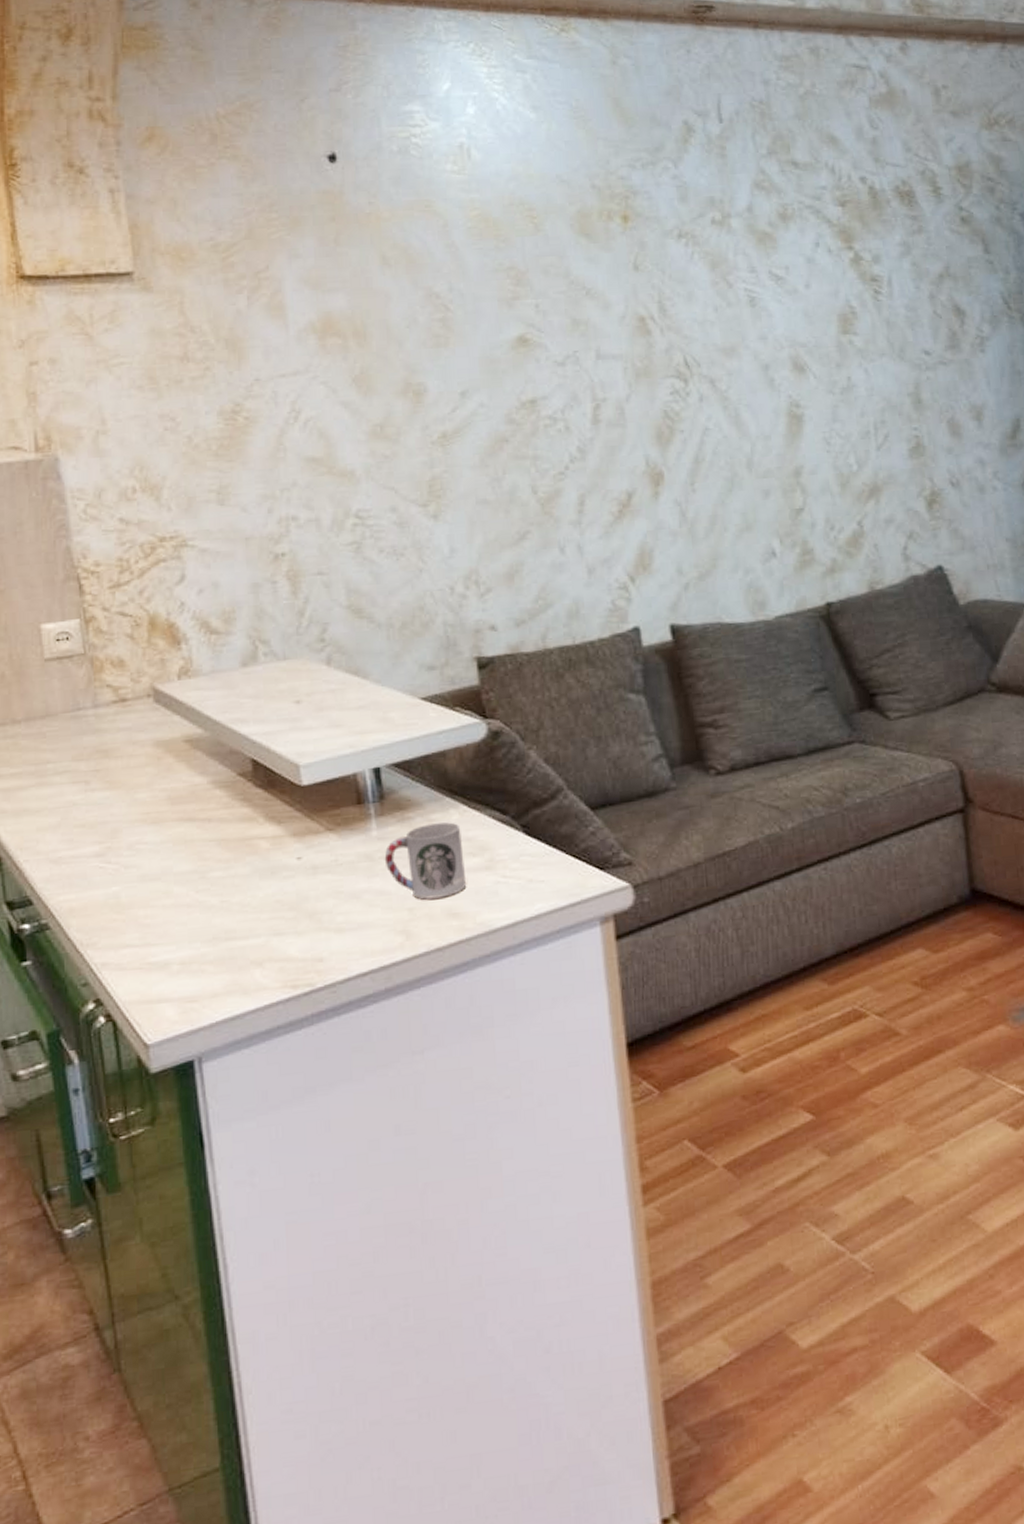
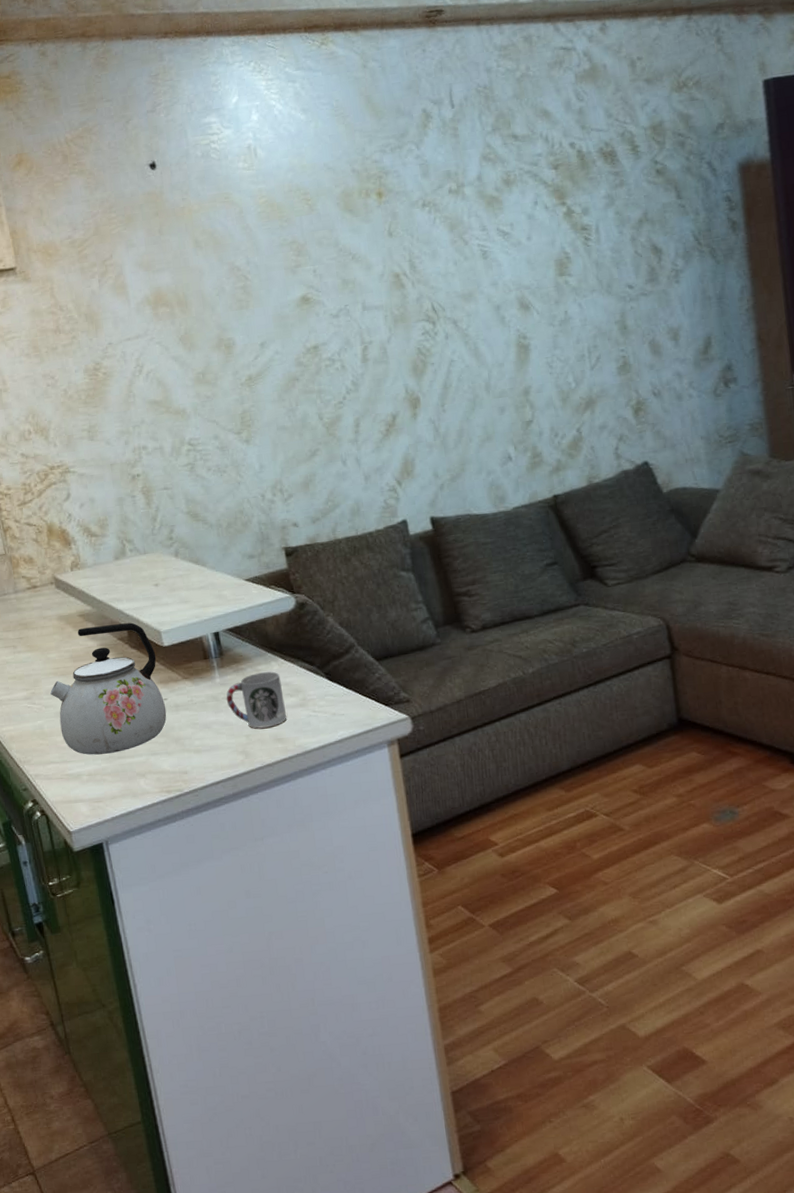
kettle: none [134,752,300,936] -> present [50,622,167,755]

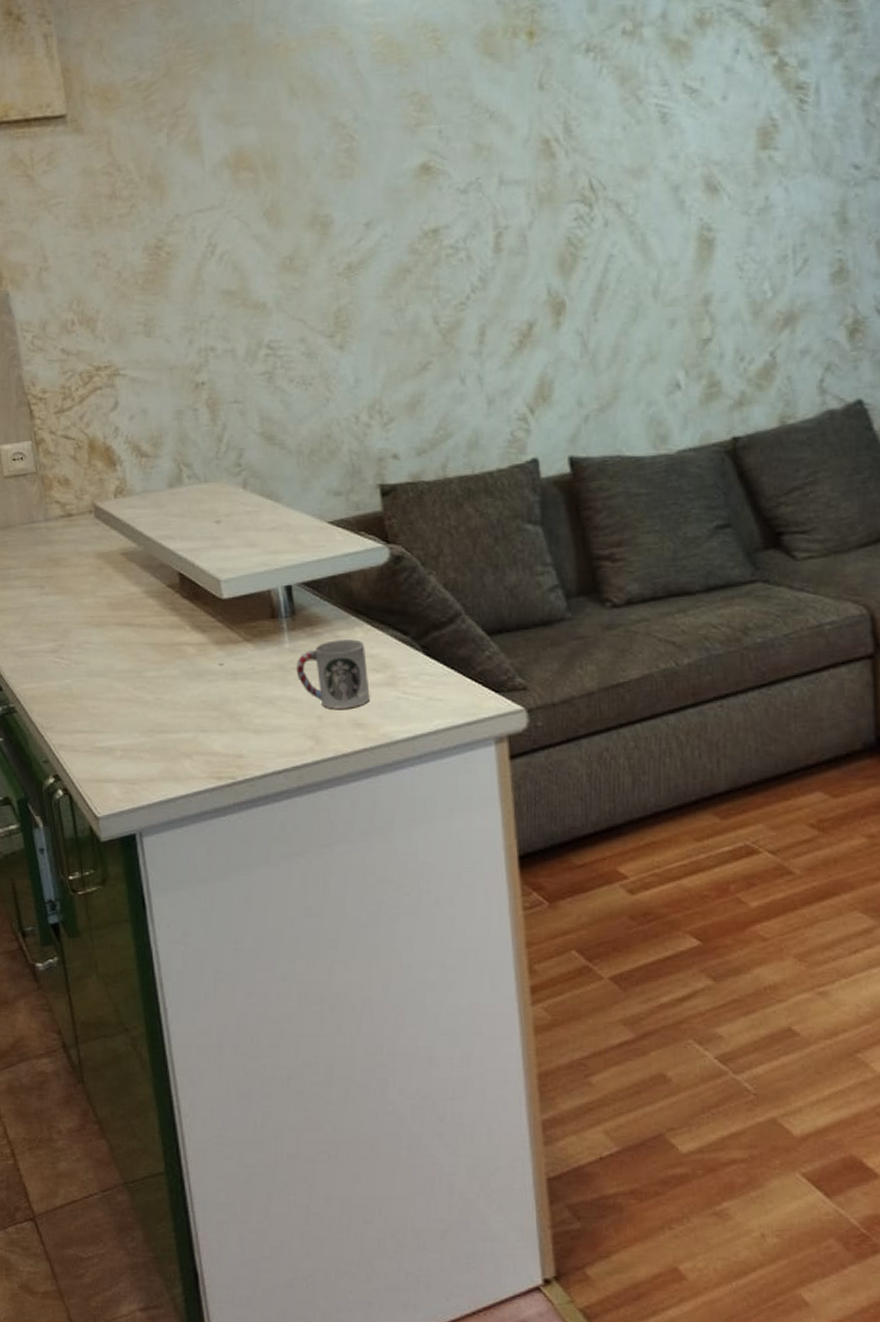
kettle: present [50,622,167,755] -> none [82,567,222,726]

